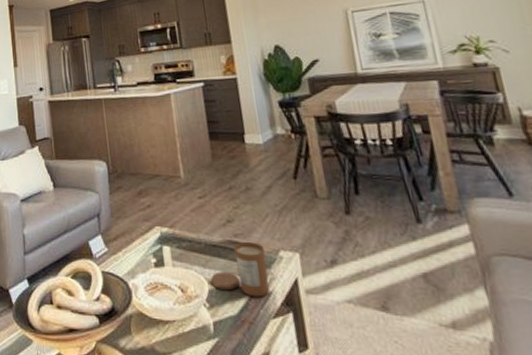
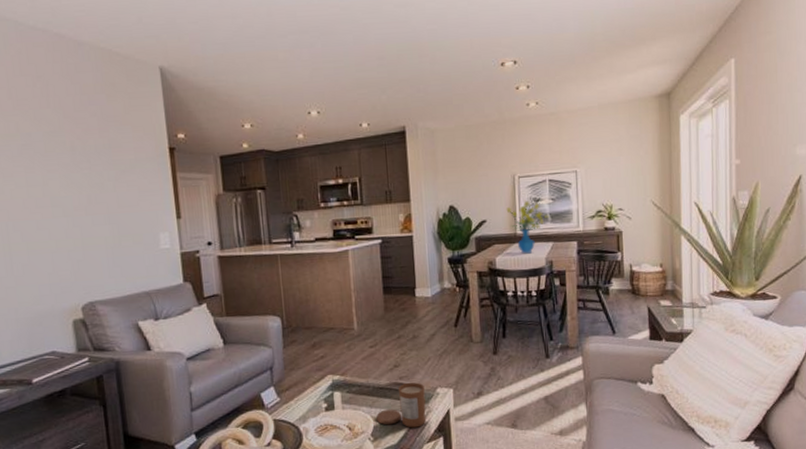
bouquet: none [341,35,396,96] -> present [506,200,549,254]

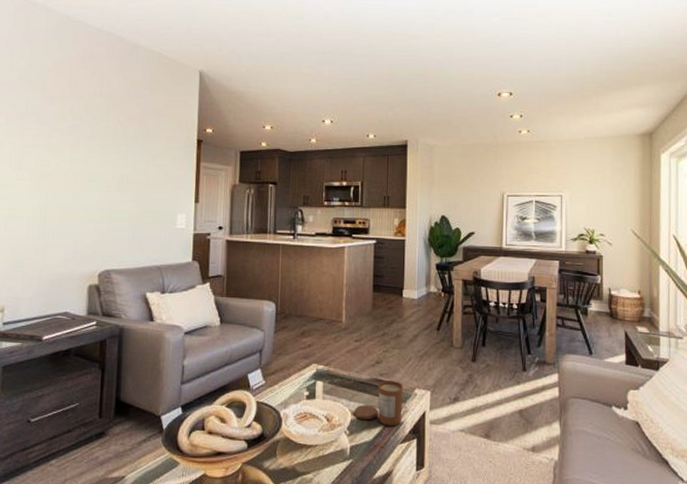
bouquet: present [506,200,549,254] -> none [494,217,533,268]

